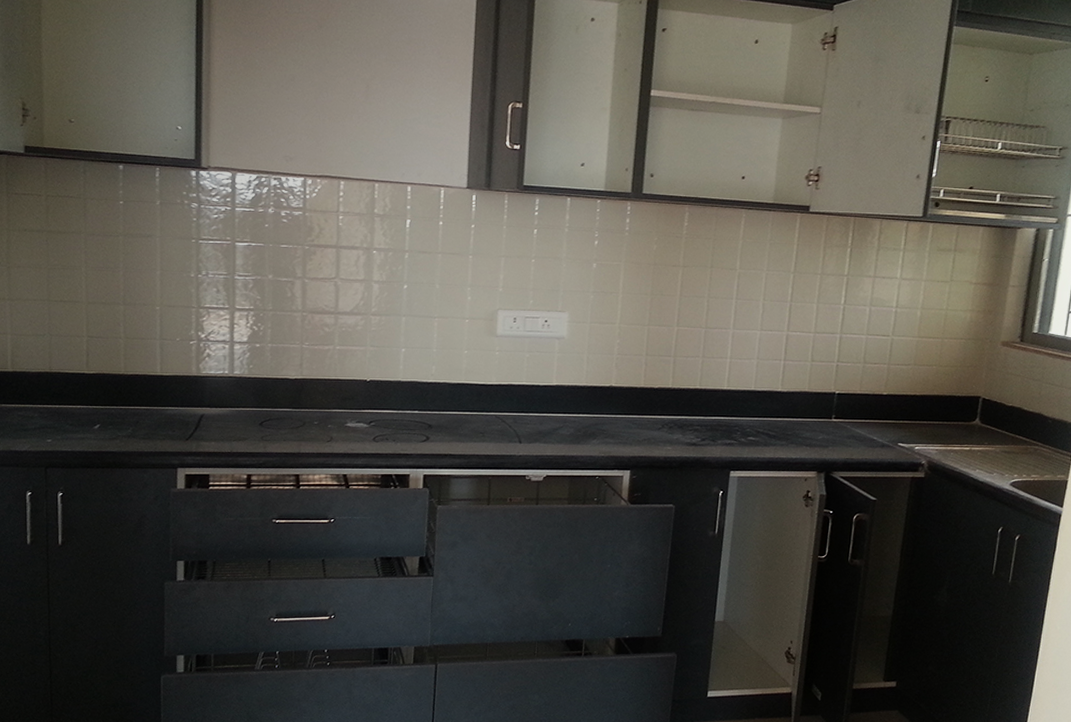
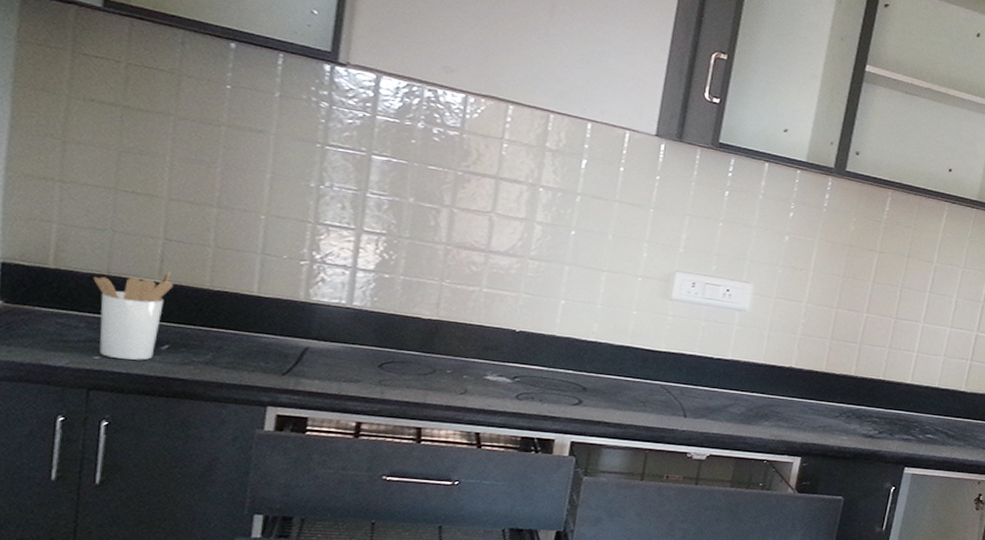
utensil holder: none [40,363,98,440] -> present [93,271,173,361]

